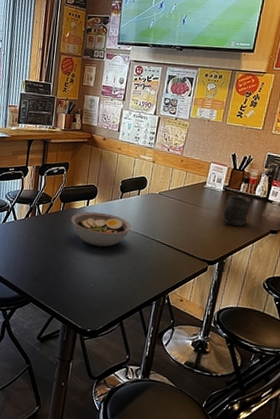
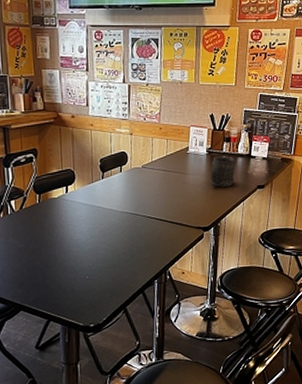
bowl: present [71,211,131,247] -> none [50,197,119,235]

